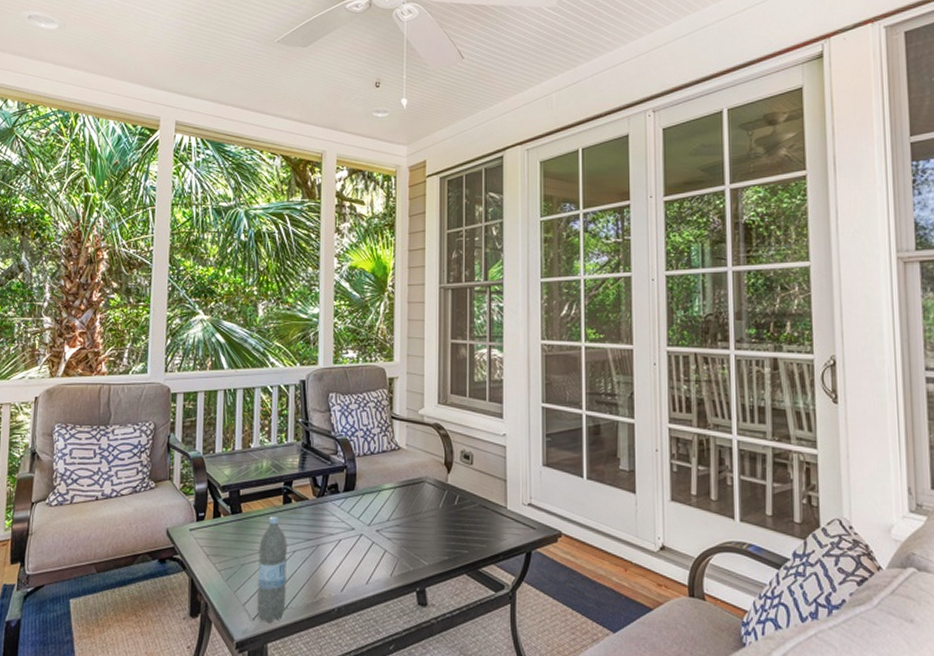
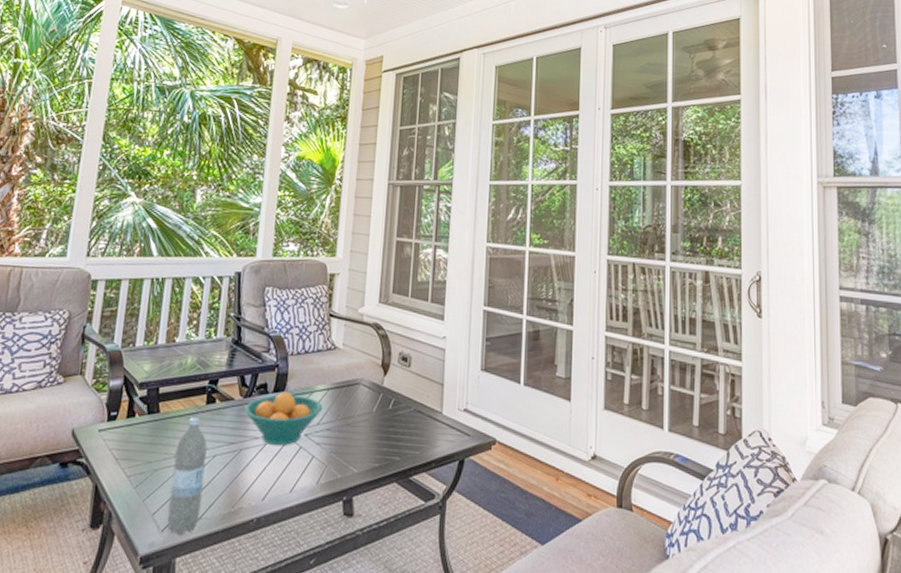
fruit bowl: none [319,492,391,541] -> present [245,393,323,445]

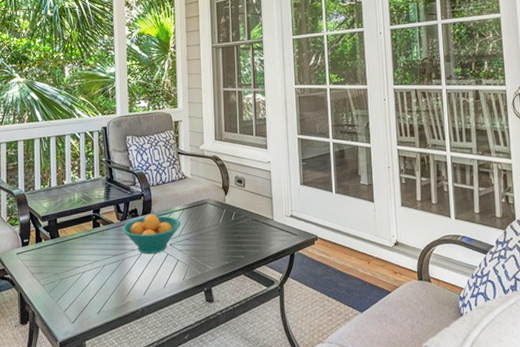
water bottle: present [167,417,208,535] -> none [75,238,99,324]

